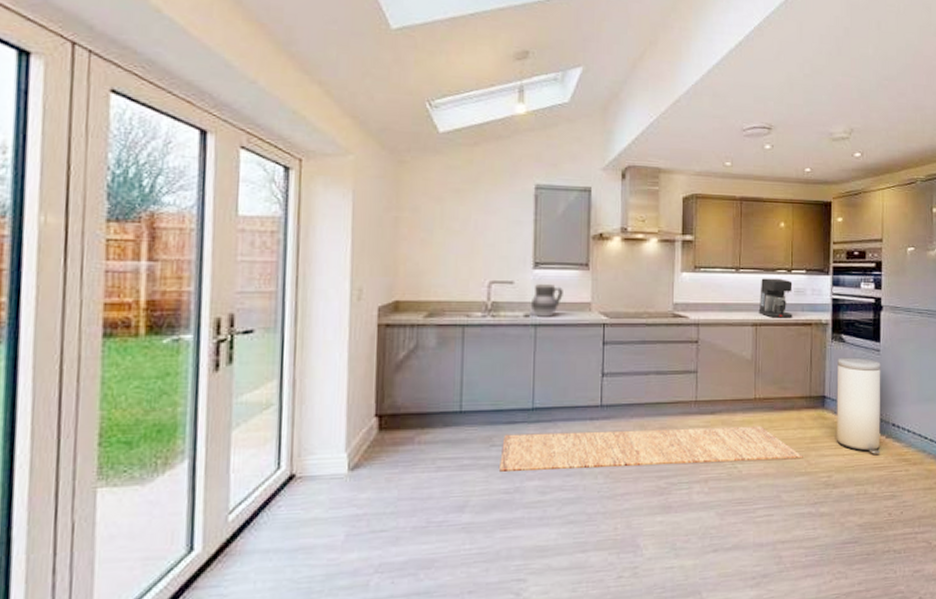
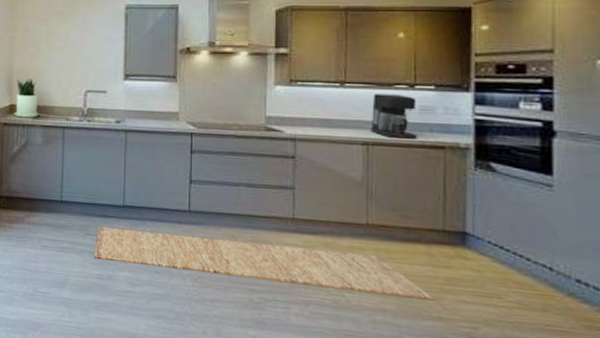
planter: none [399,269,434,316] -> present [14,79,40,118]
ceramic jug: present [530,283,563,317] -> none [121,93,152,124]
pedal bin: present [837,357,881,454] -> none [484,189,557,314]

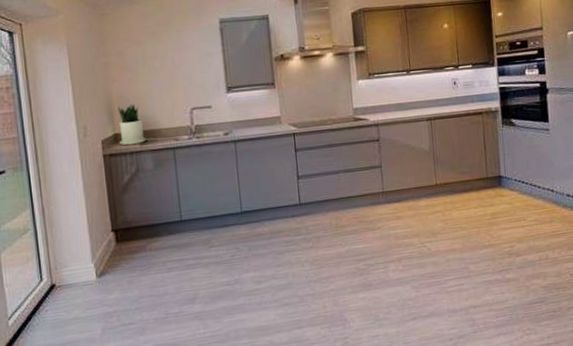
rug: present [94,226,435,301] -> none [219,208,486,268]
coffee maker: present [370,94,417,139] -> none [431,75,464,112]

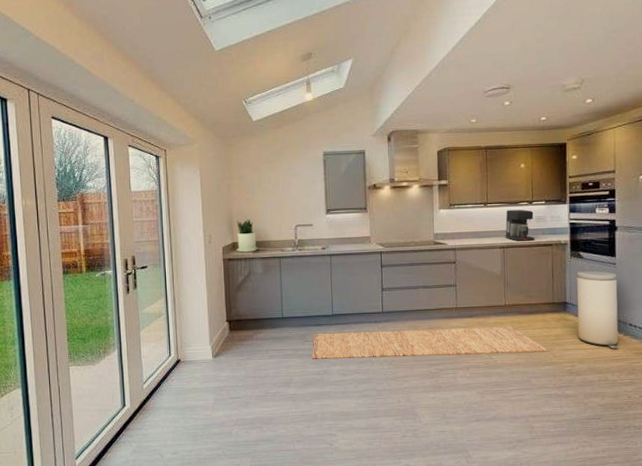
rug: none [219,208,486,268] -> present [312,326,549,359]
coffee maker: none [431,75,464,112] -> present [505,209,535,241]
pedal bin: none [509,138,558,223] -> present [577,270,619,349]

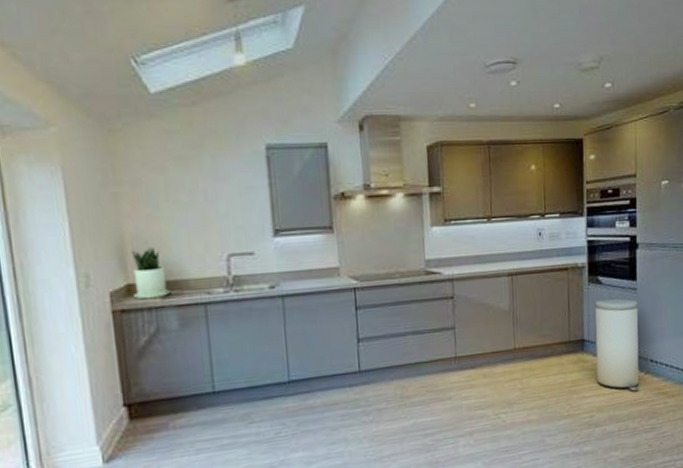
rug: present [312,326,549,359] -> none [261,375,565,447]
coffee maker: present [505,209,535,241] -> none [513,224,548,266]

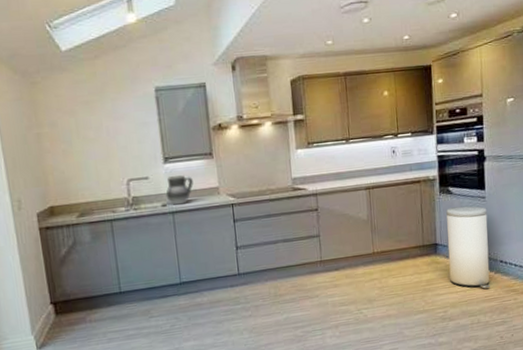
planter: present [131,247,171,300] -> none [52,176,84,219]
ceramic jug: none [274,250,309,287] -> present [165,174,194,205]

